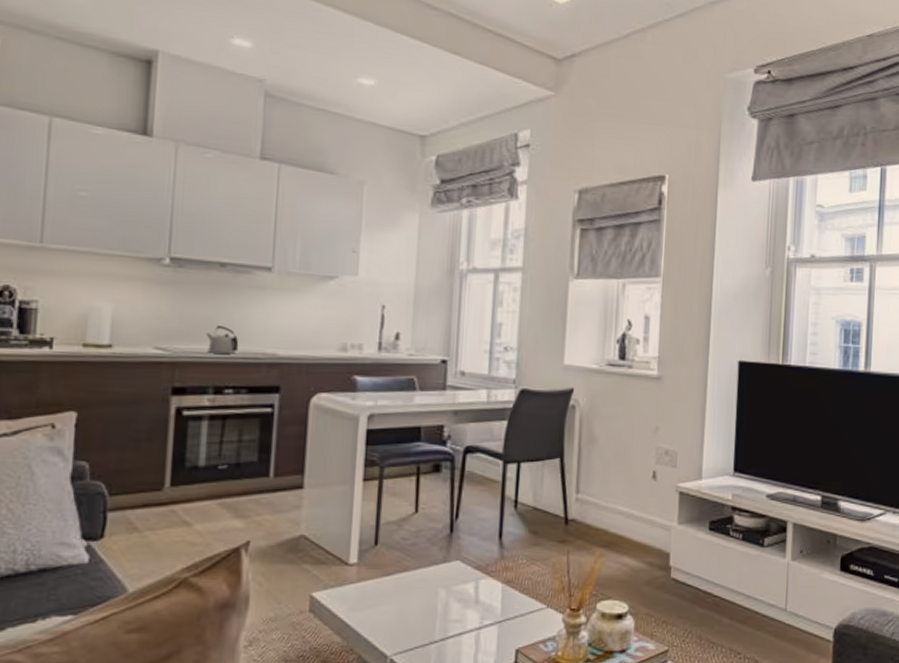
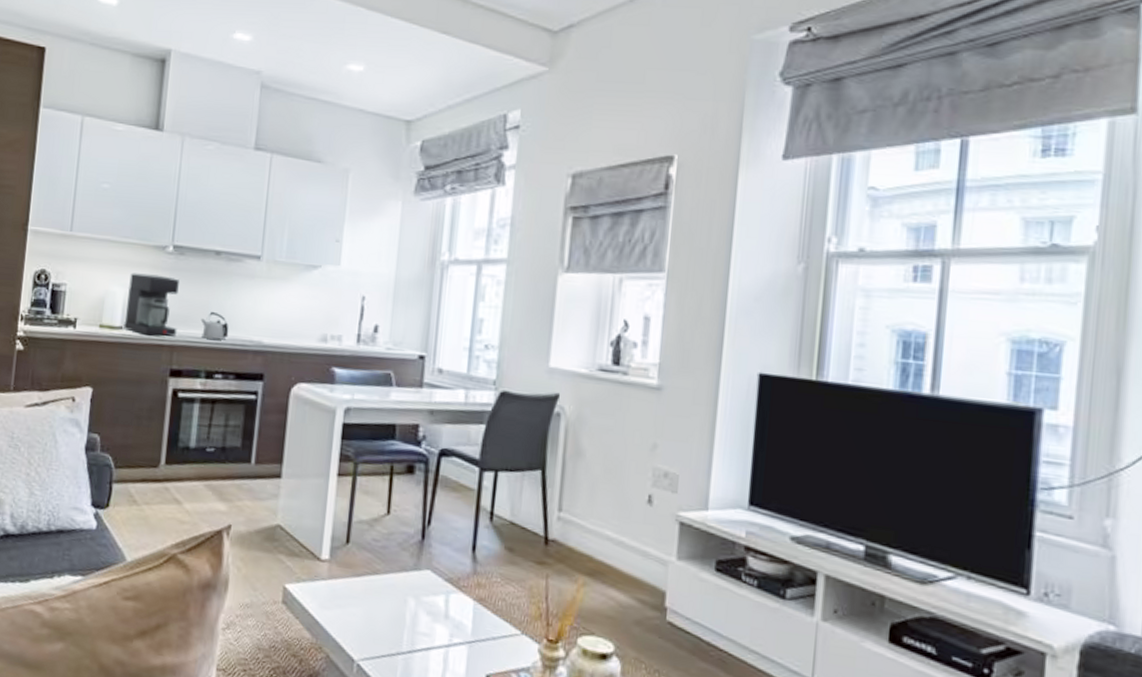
coffee maker: none [113,287,179,353] -> present [124,273,179,336]

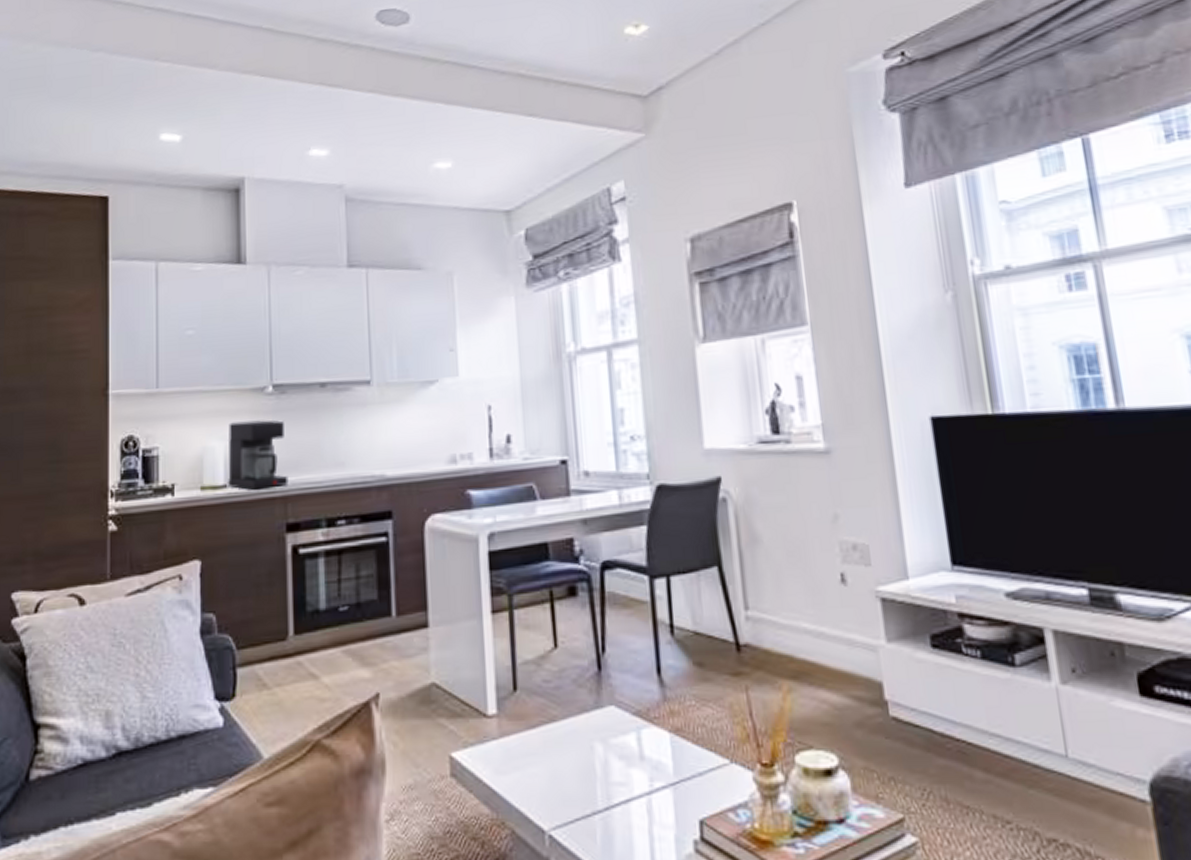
kettle: present [200,312,229,340] -> none [313,451,347,483]

